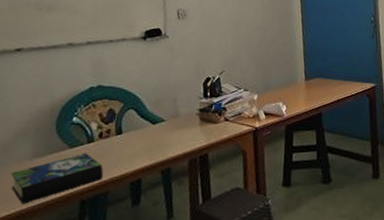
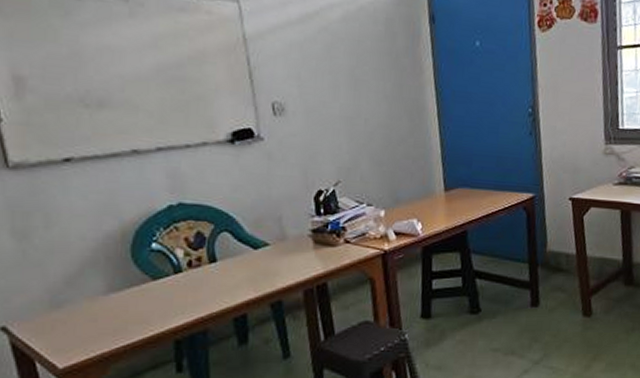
book: present [10,153,104,204] -> none [83,285,200,346]

